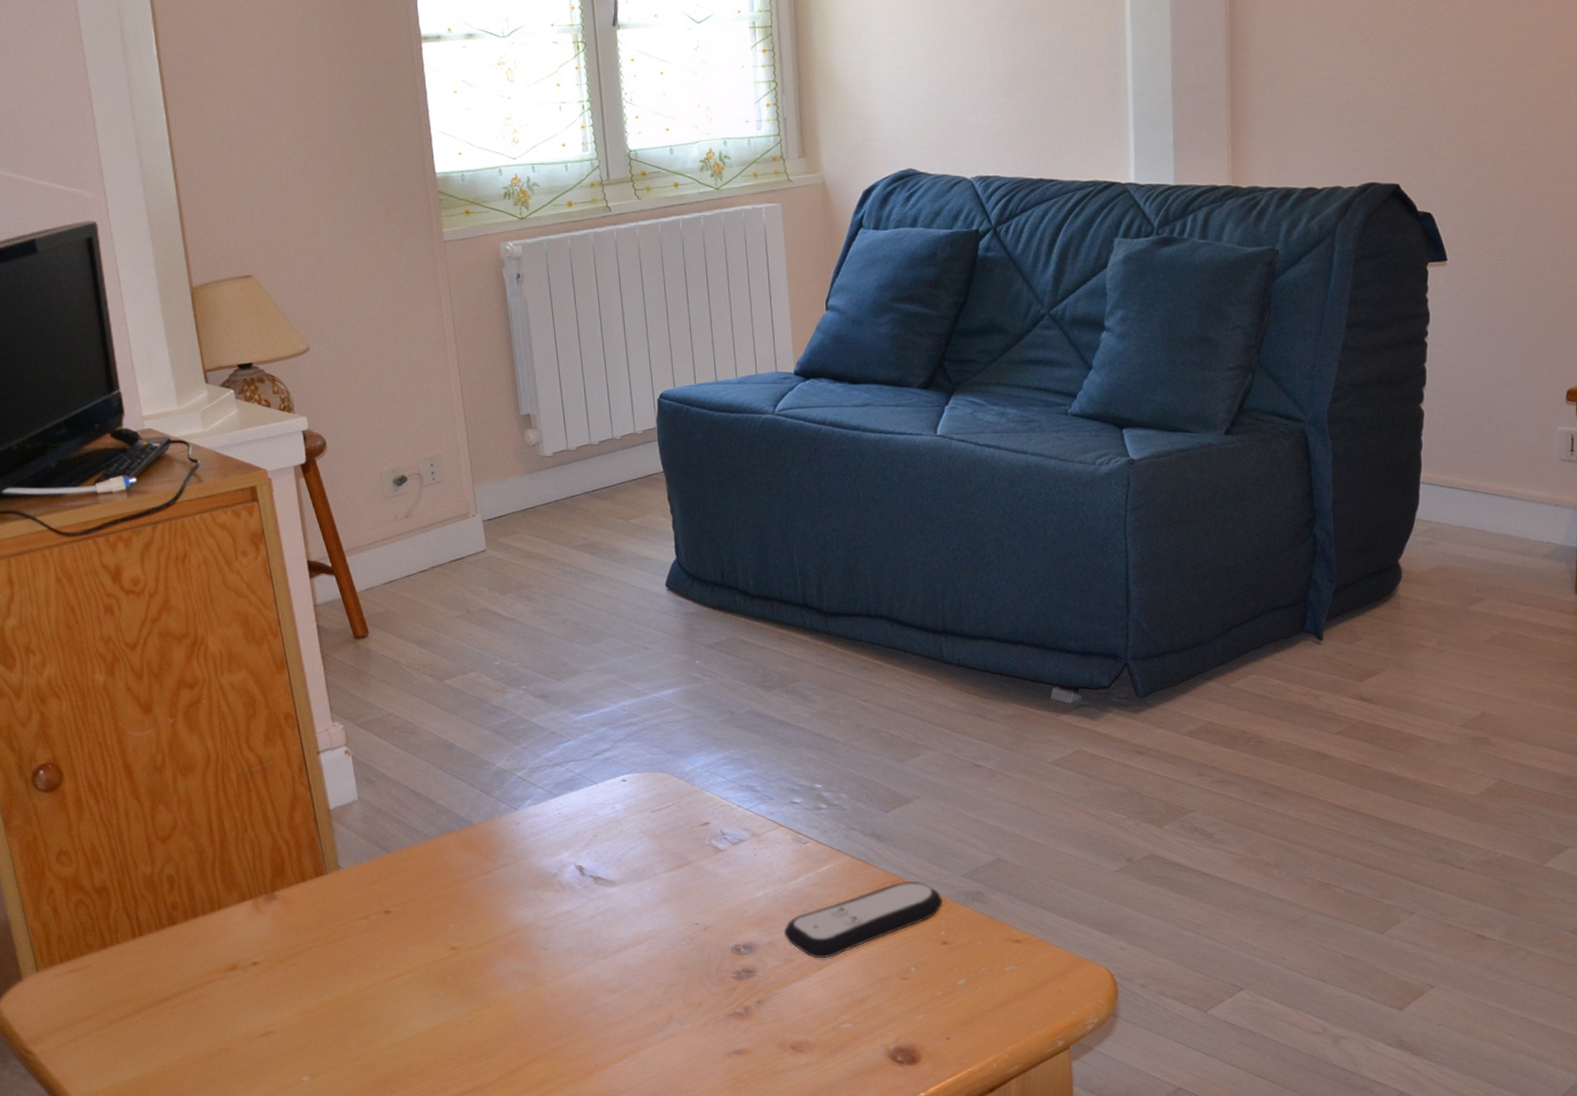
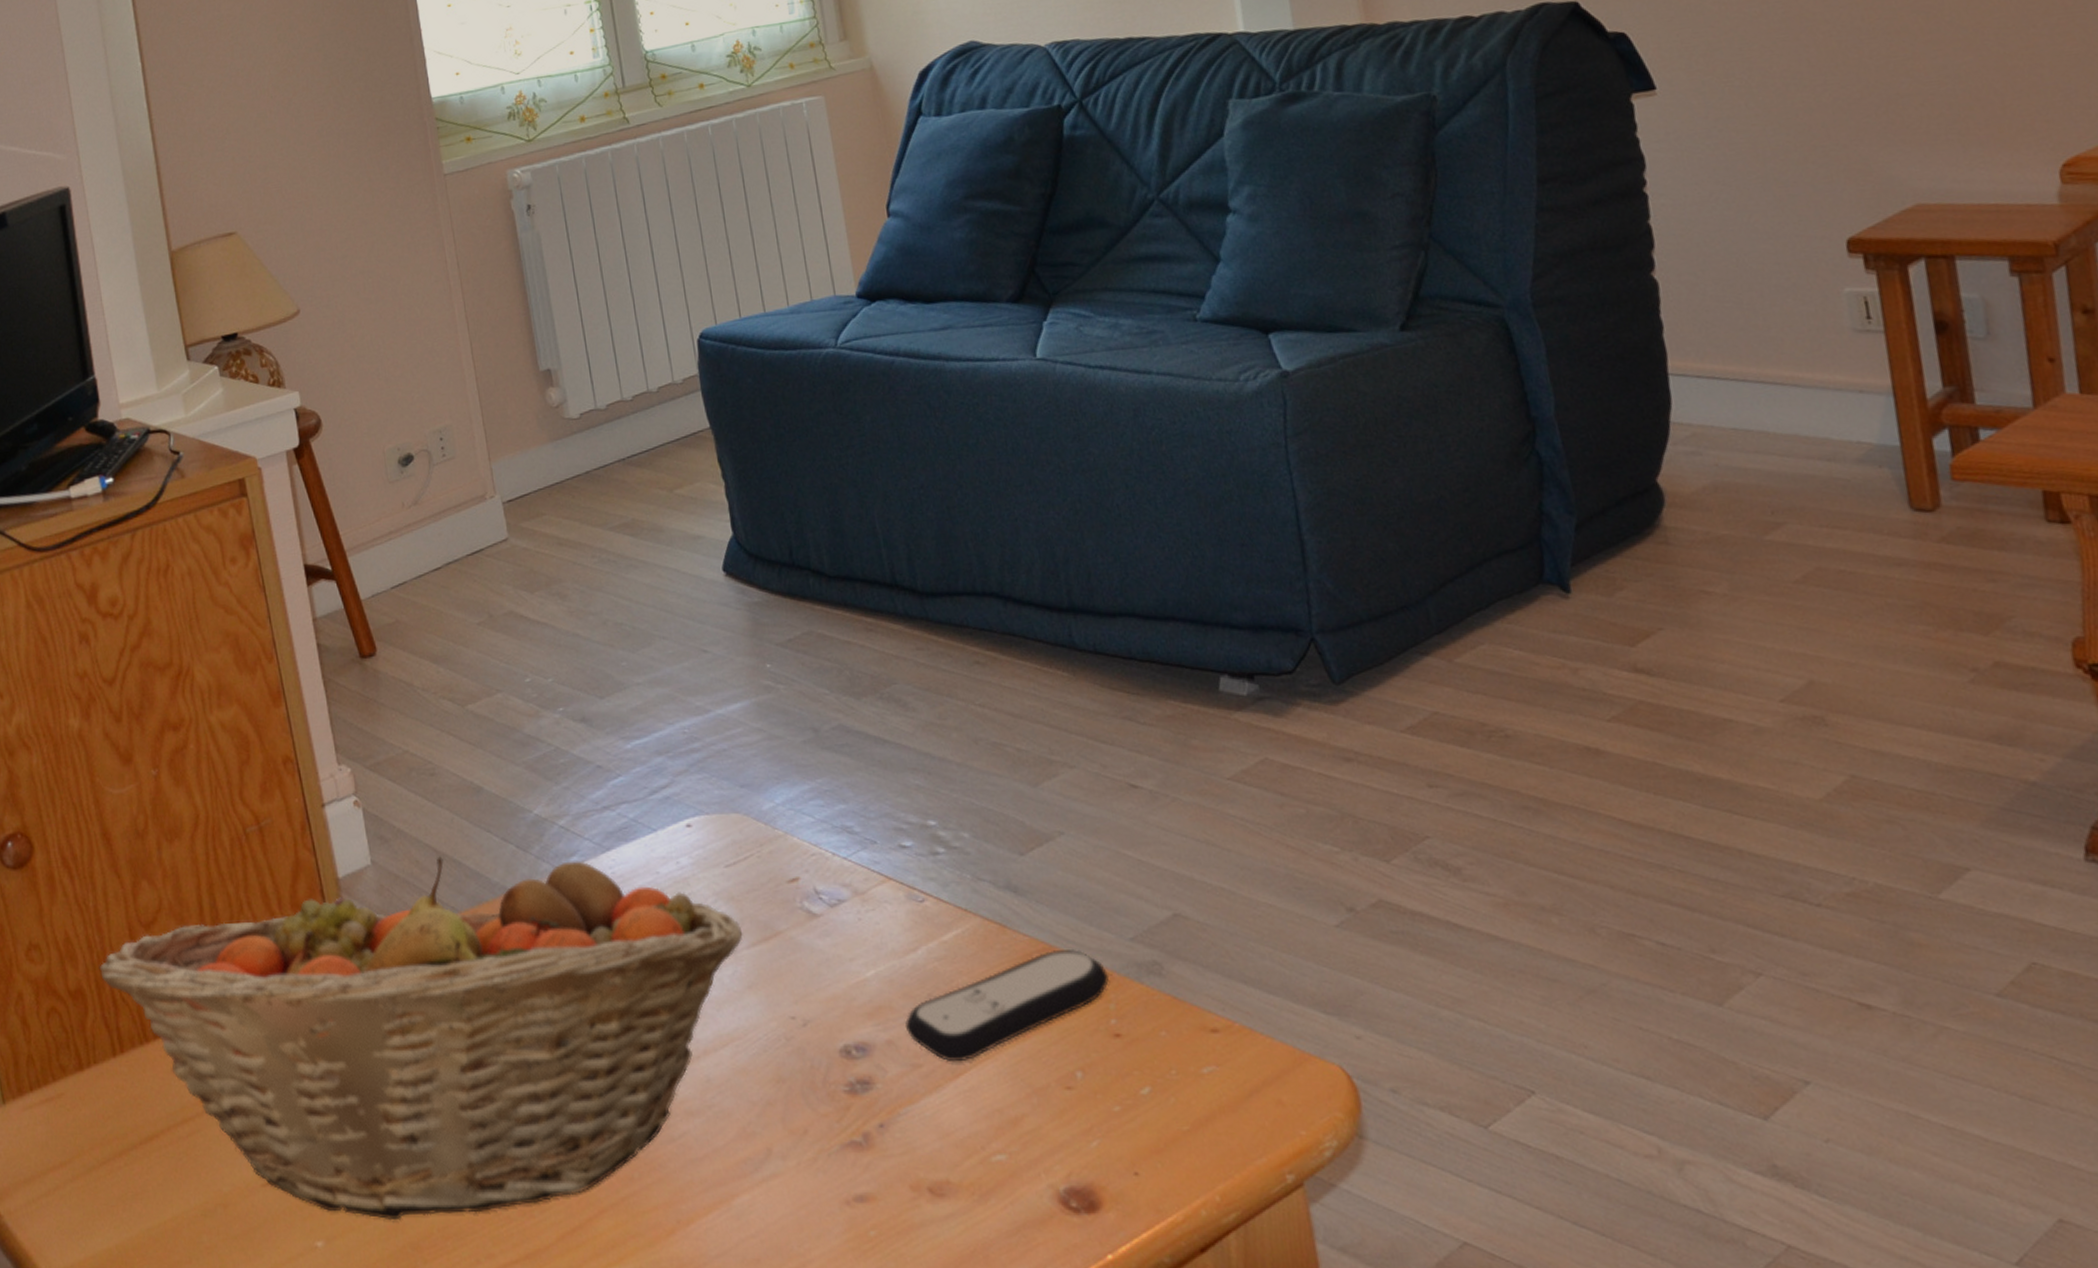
fruit basket: none [121,796,662,1063] -> present [99,856,743,1221]

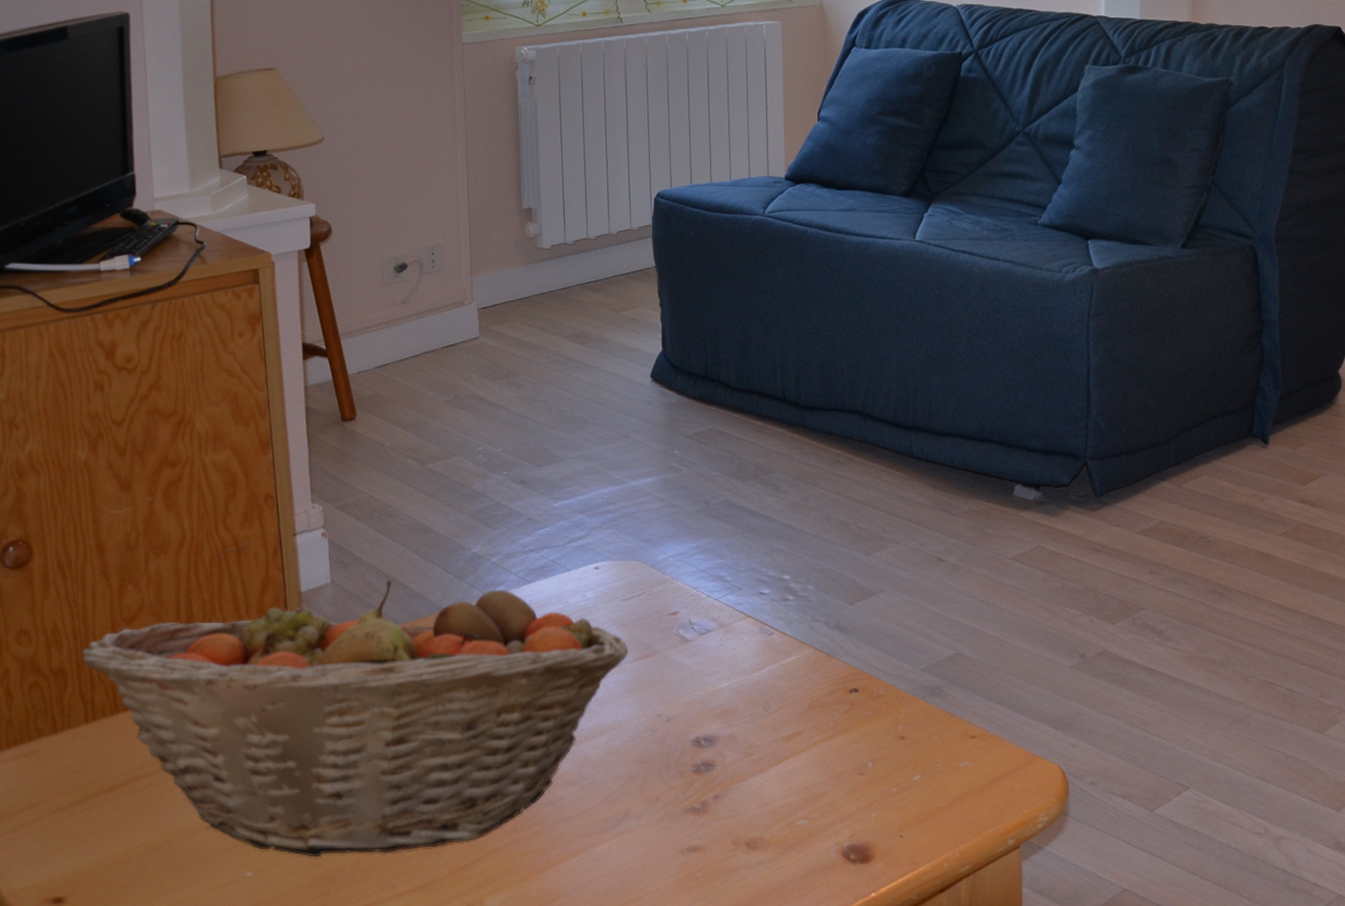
remote control: present [905,949,1109,1061] -> none [745,675,902,752]

